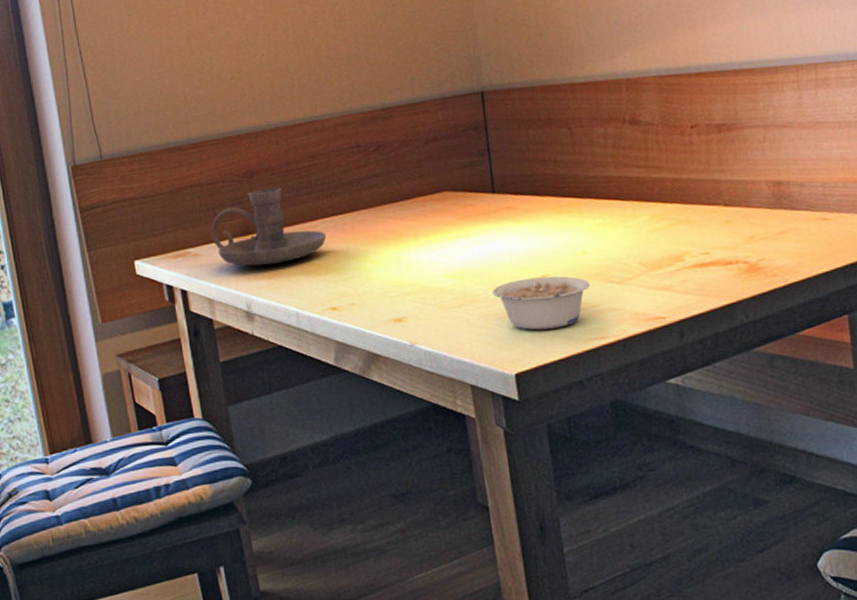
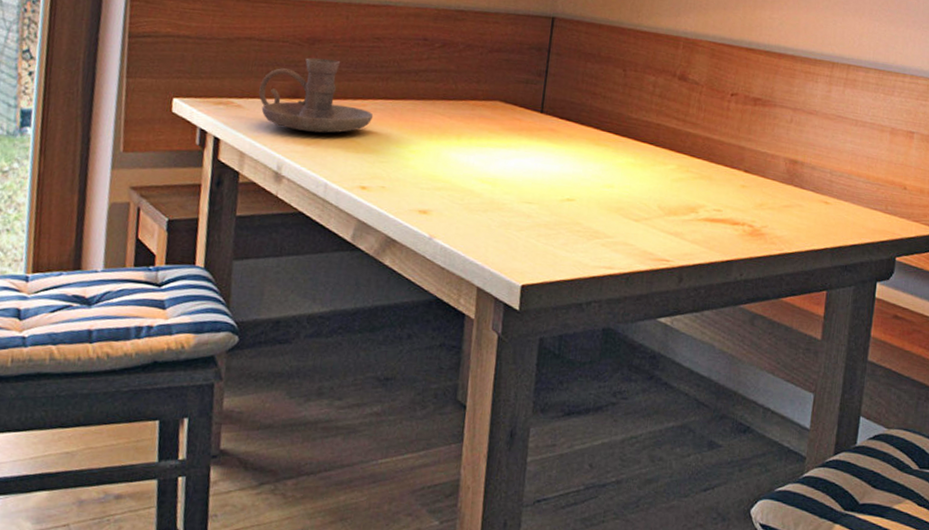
legume: present [493,276,591,330] -> none [519,198,610,251]

